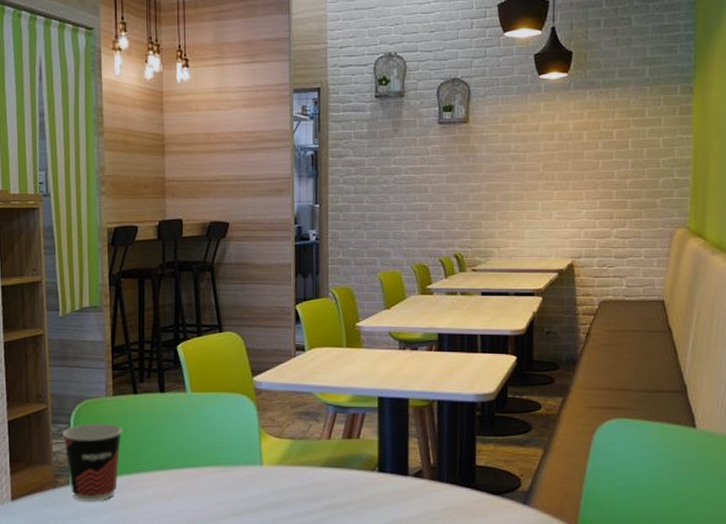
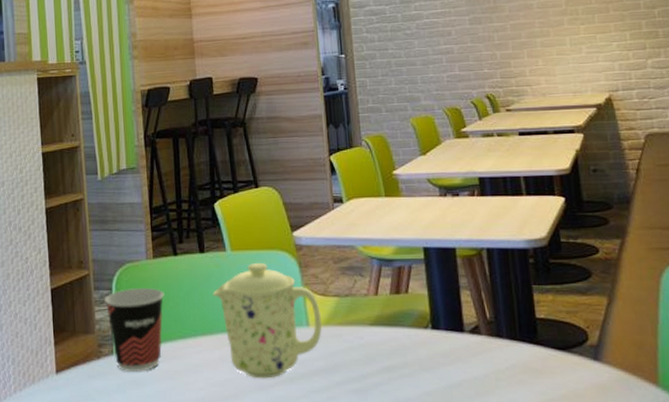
mug: none [170,405,274,512] -> present [212,263,322,379]

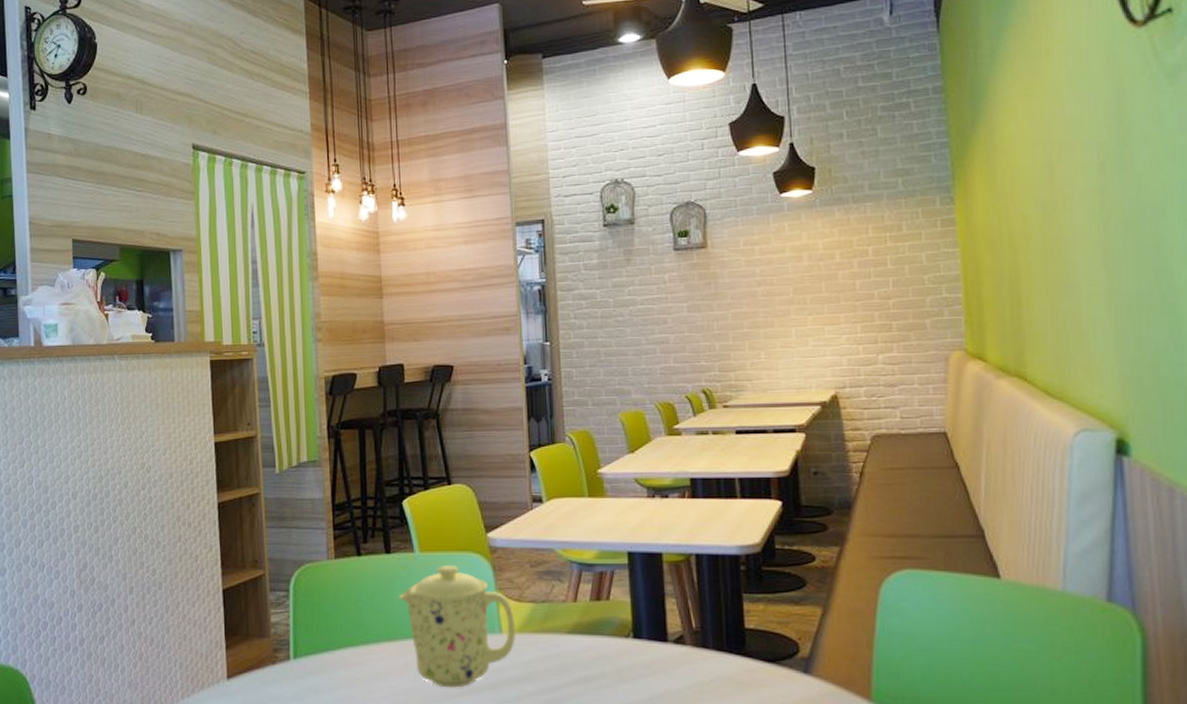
cup: present [105,287,165,373] -> none [281,589,346,680]

